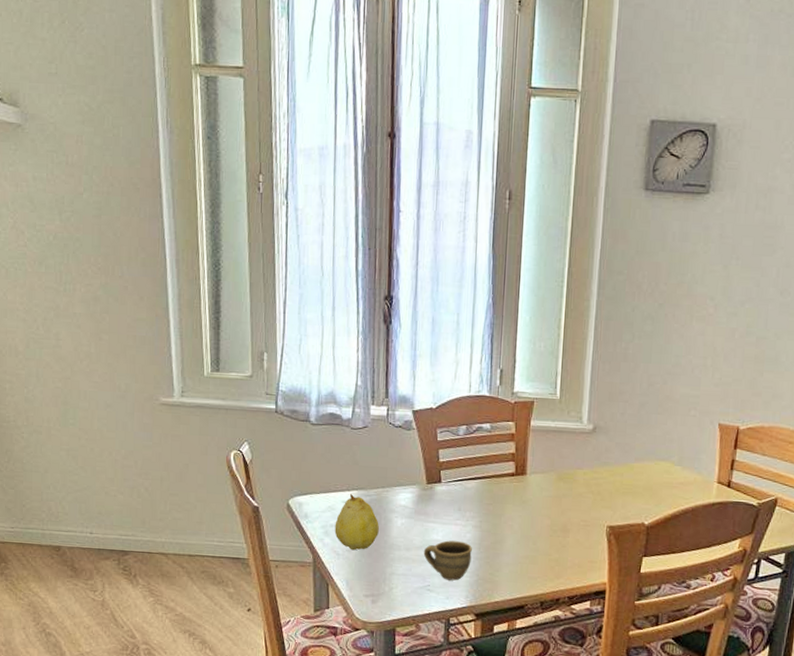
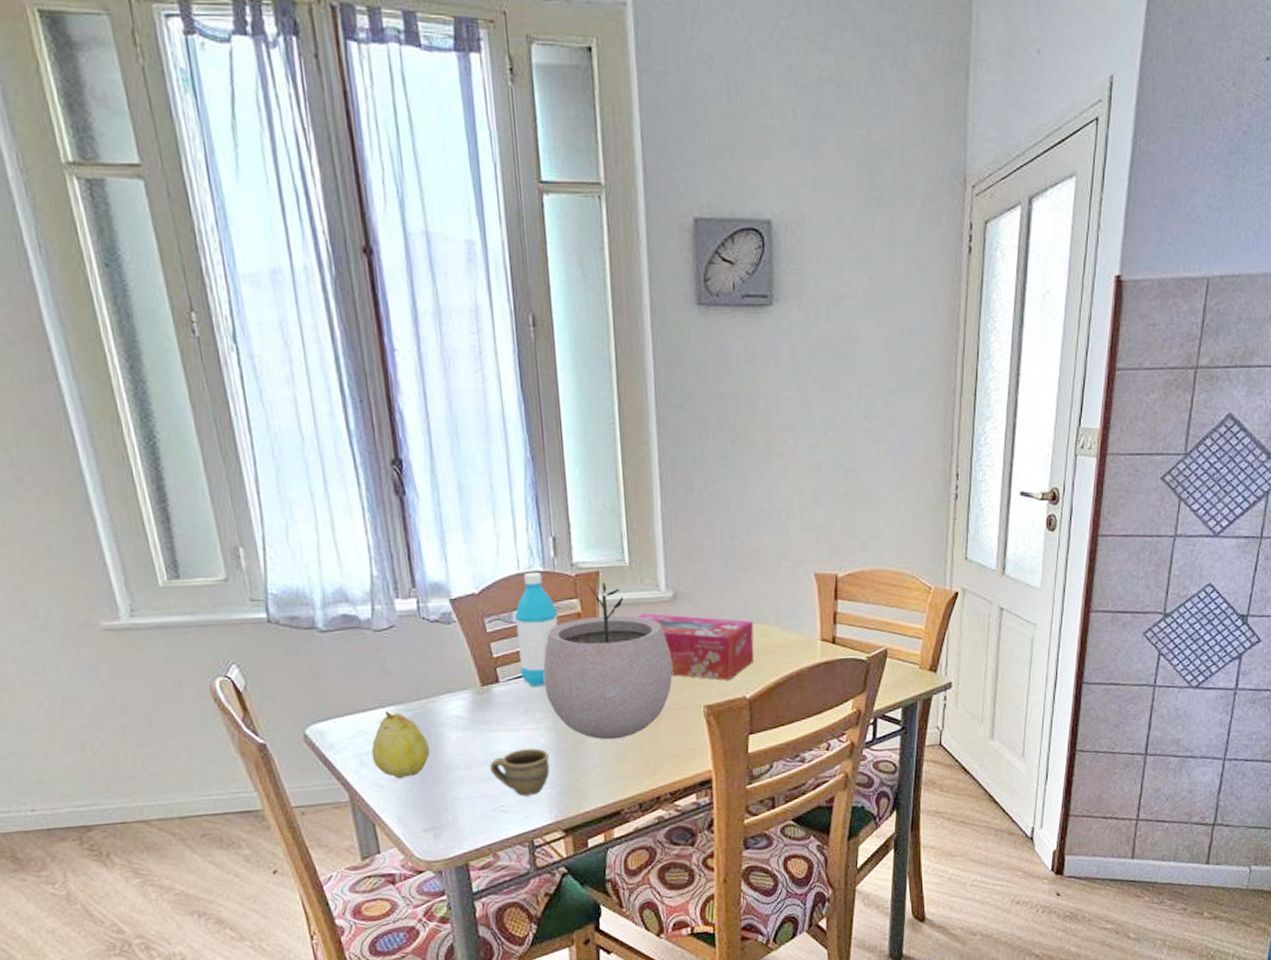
water bottle: none [459,395,496,491] -> present [514,571,558,688]
plant pot: none [476,410,584,544] -> present [542,581,673,740]
tissue box: none [559,440,659,507] -> present [636,613,754,681]

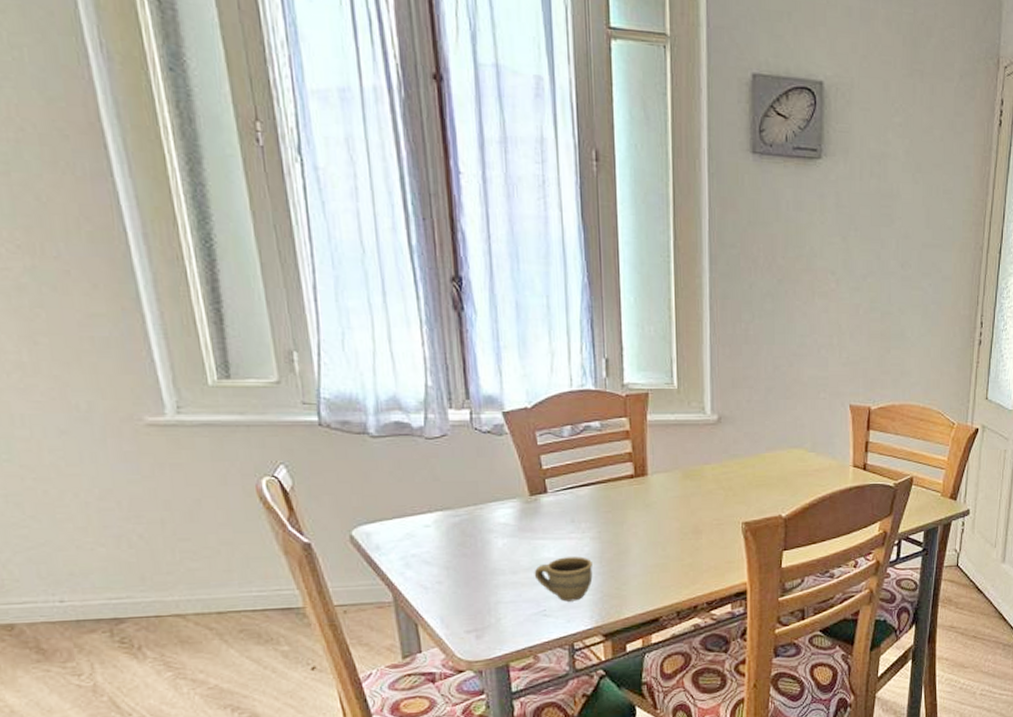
fruit: present [371,711,430,779] -> none [417,516,476,582]
water bottle: present [514,571,558,688] -> none [565,390,607,499]
plant pot: present [542,581,673,740] -> none [590,403,714,551]
tissue box: present [636,613,754,681] -> none [682,434,791,500]

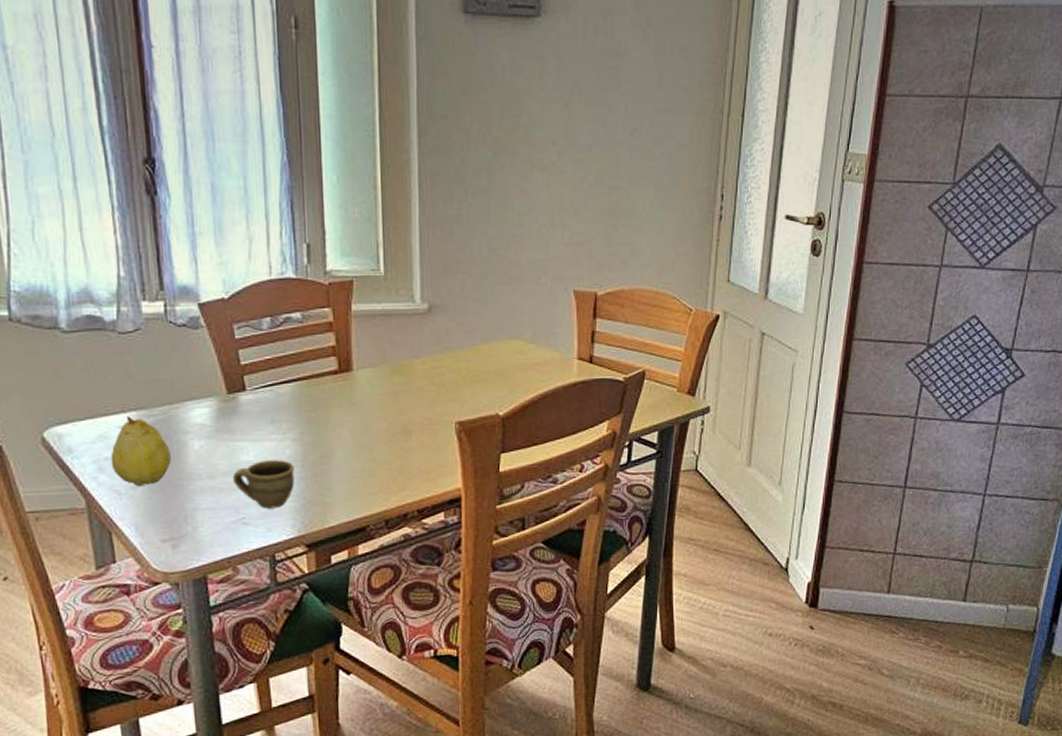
fruit: none [417,516,476,582] -> present [110,416,171,487]

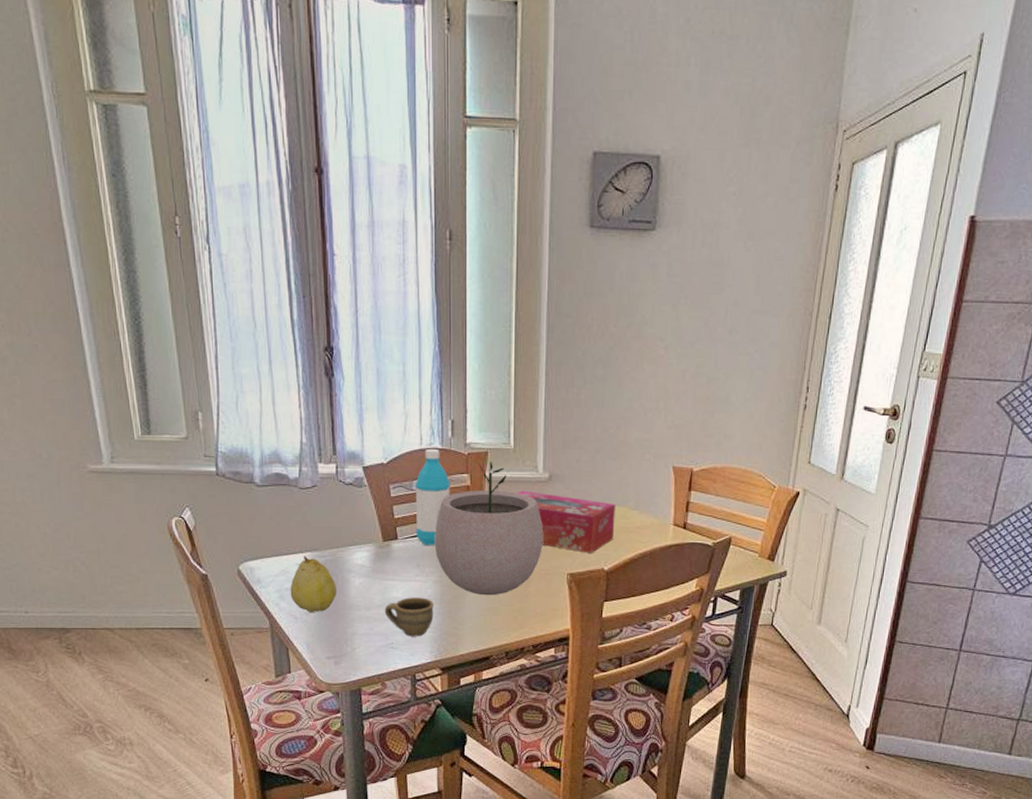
water bottle: none [264,278,309,397] -> present [415,448,450,546]
plant pot: none [291,291,424,454] -> present [434,461,543,596]
tissue box: none [389,325,509,397] -> present [516,490,615,553]

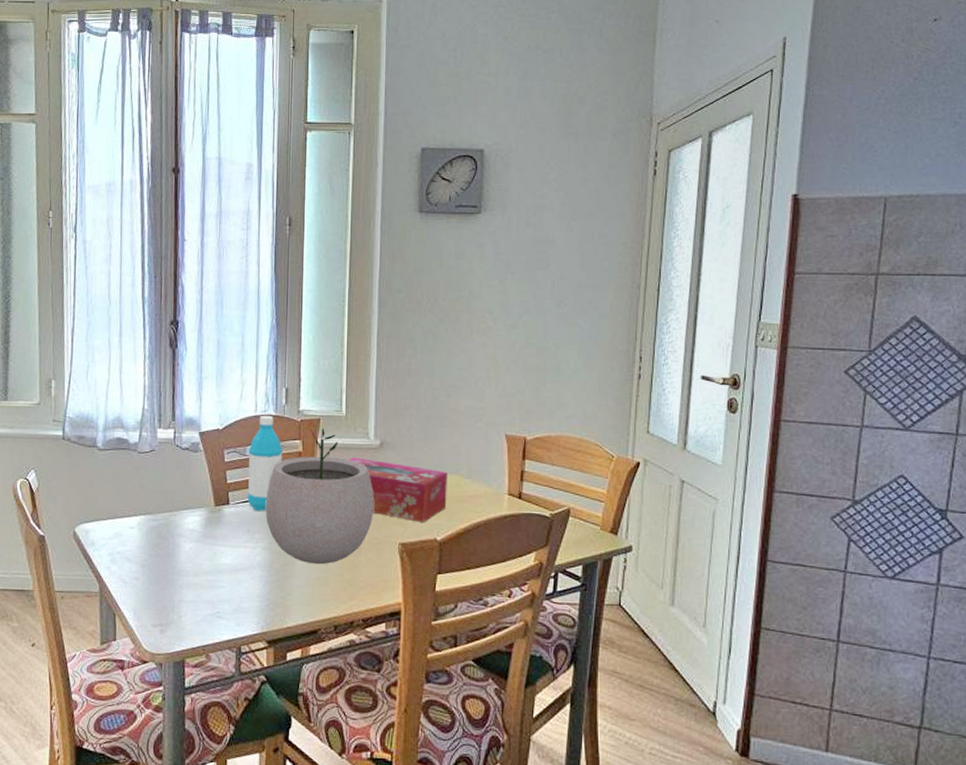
fruit: present [290,556,337,613] -> none [122,519,167,578]
cup: present [384,597,434,637] -> none [212,564,262,606]

